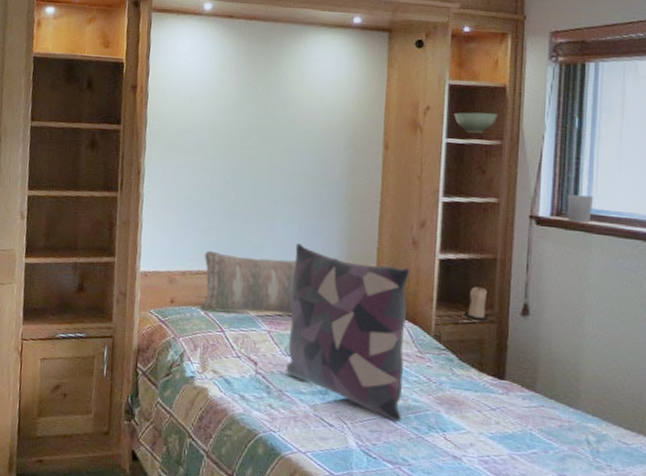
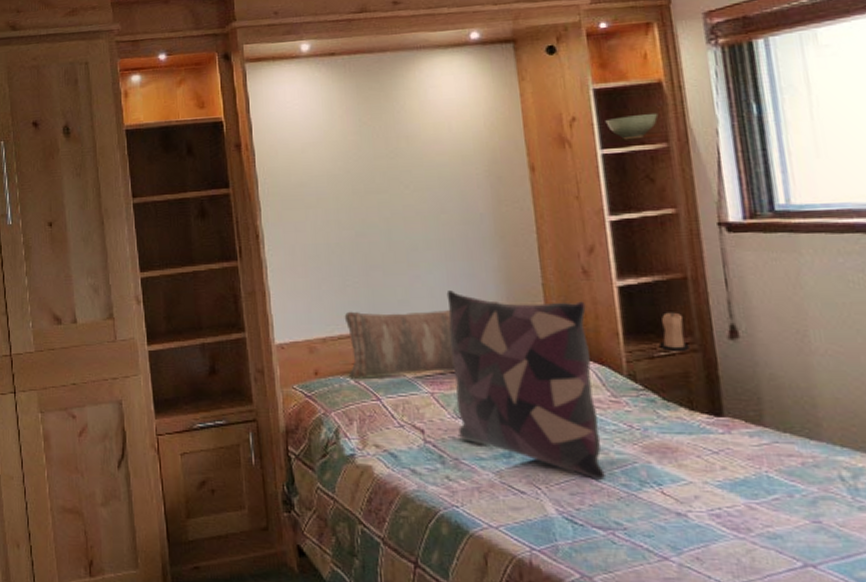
candle holder: present [567,194,594,223] -> none [759,190,794,223]

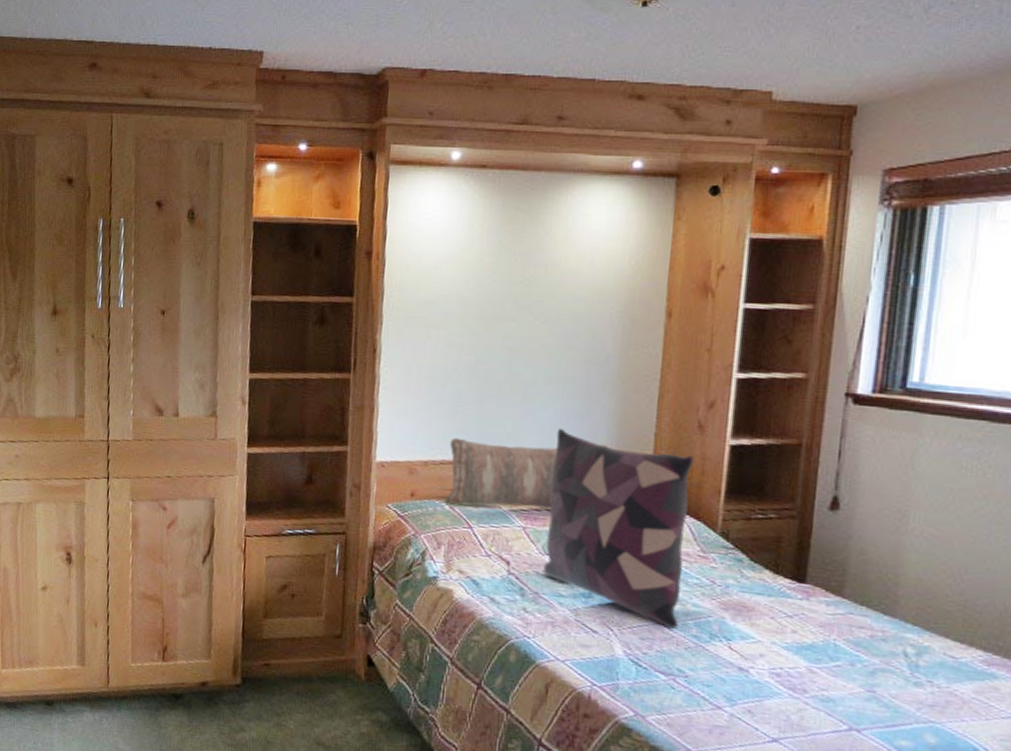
bowl: present [605,113,659,140] -> none [755,271,811,298]
candle: present [660,310,690,353] -> none [759,475,789,517]

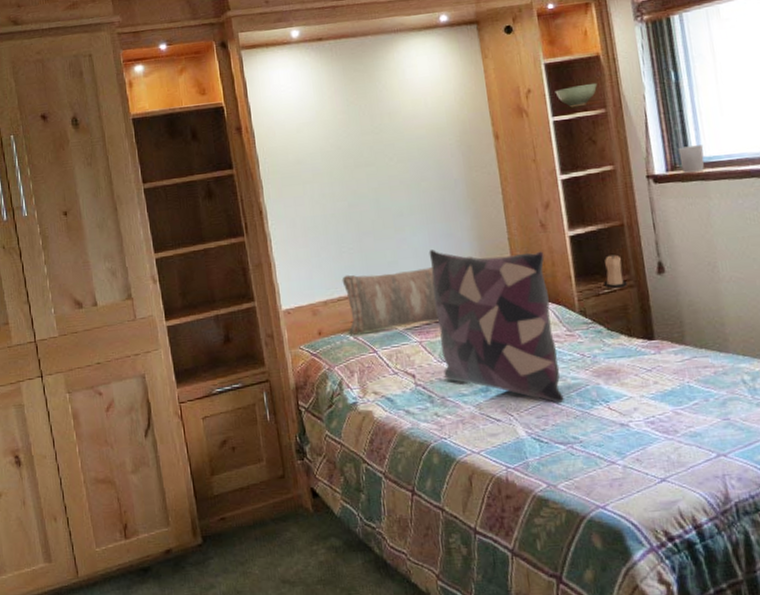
bowl: none [755,271,811,298] -> present [555,83,598,108]
candle: none [759,475,789,517] -> present [604,253,627,289]
candle holder: none [893,367,930,401] -> present [678,145,705,174]

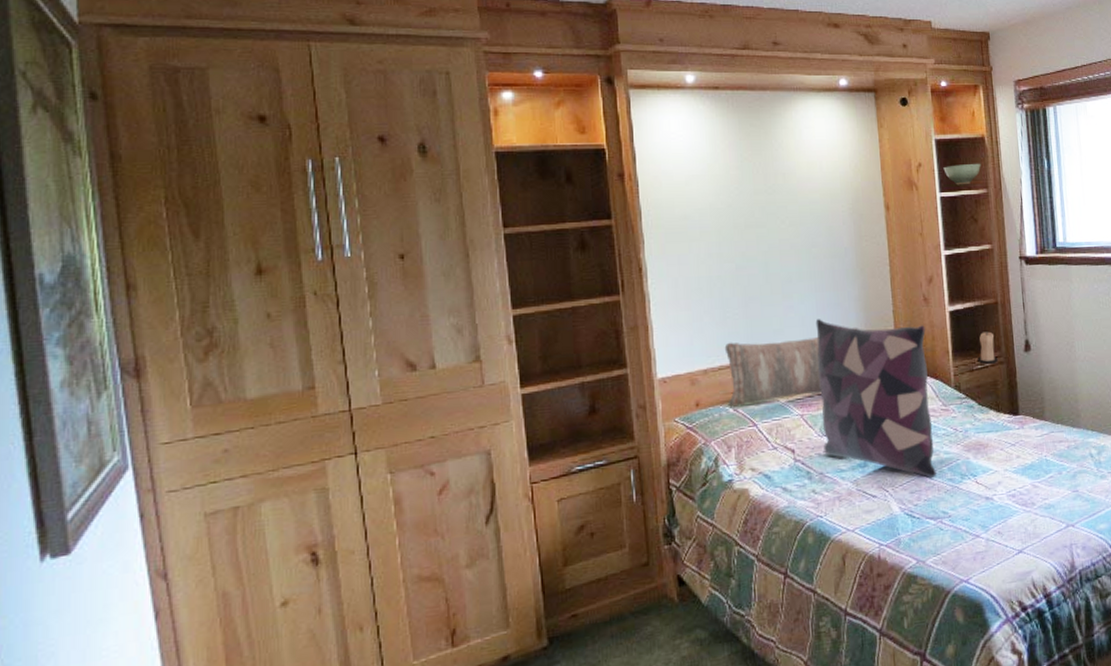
candle holder: present [678,145,705,174] -> none [1047,231,1068,257]

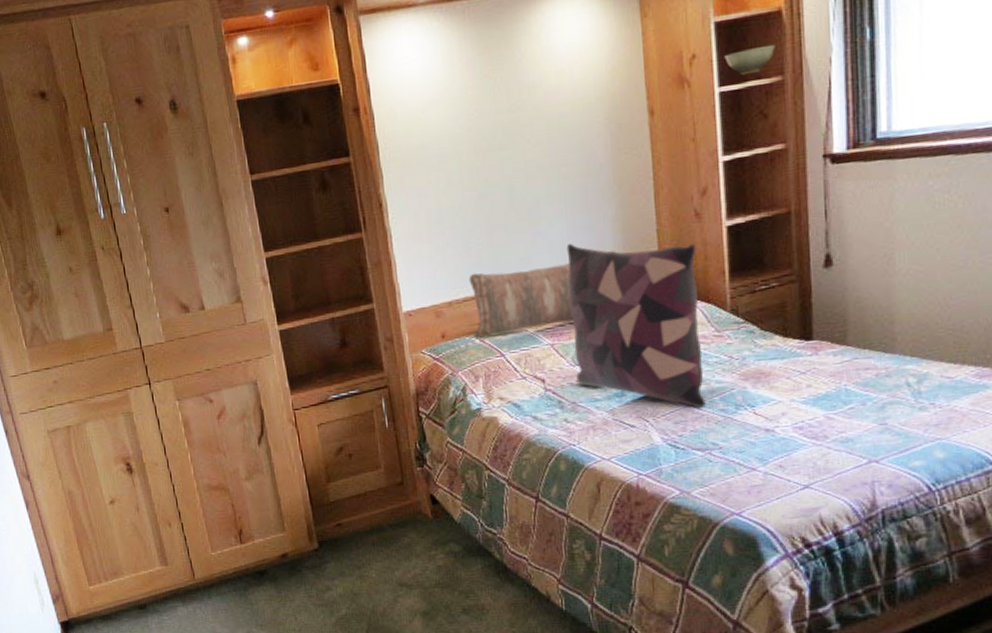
candle: present [978,330,998,365] -> none [761,245,788,285]

